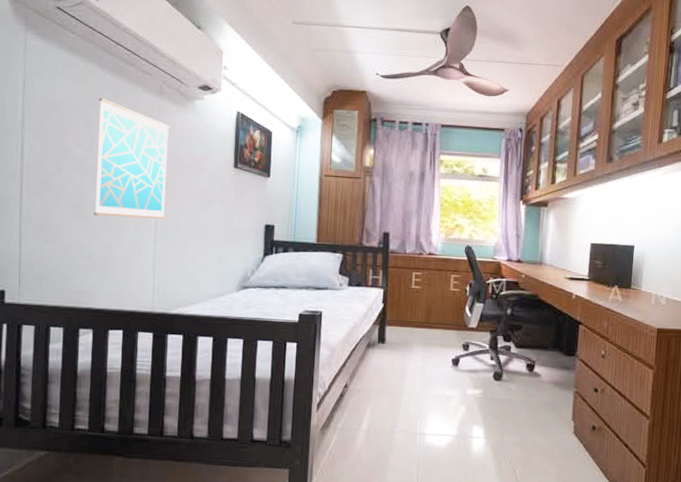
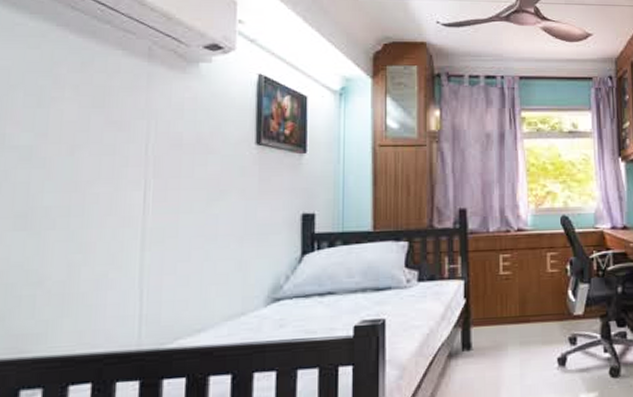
wall art: present [94,97,170,219] -> none [47,66,164,224]

